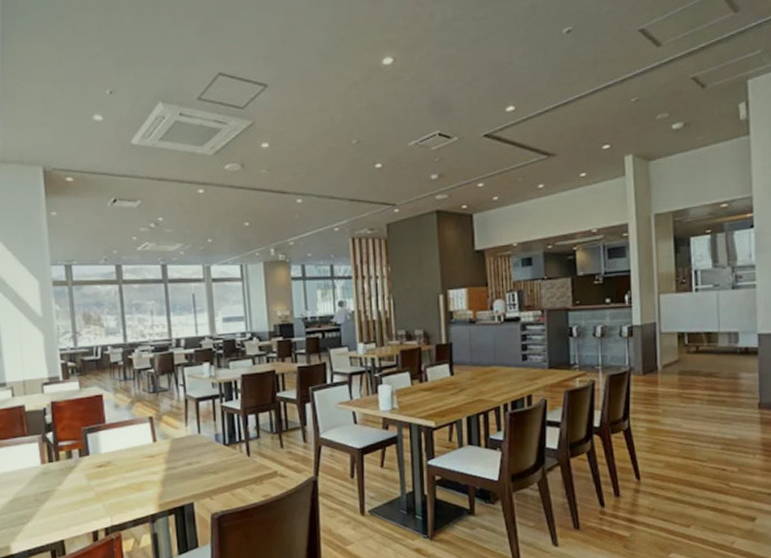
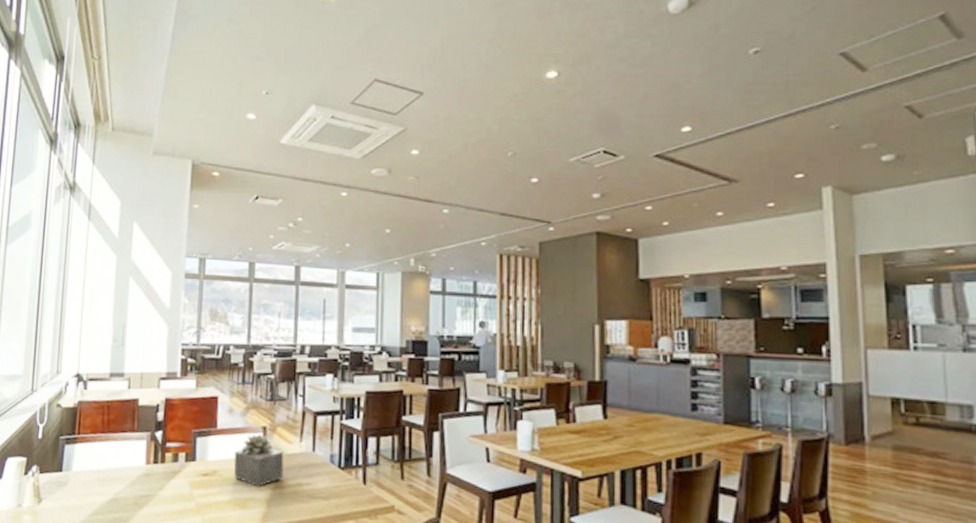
succulent plant: none [125,424,174,471] -> present [233,434,284,487]

